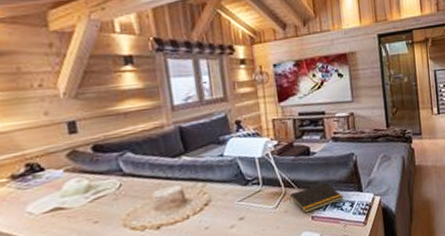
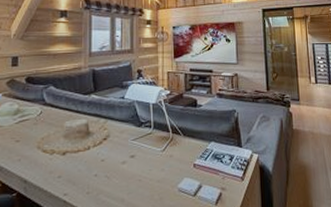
notepad: present [289,182,344,213] -> none [175,134,224,160]

